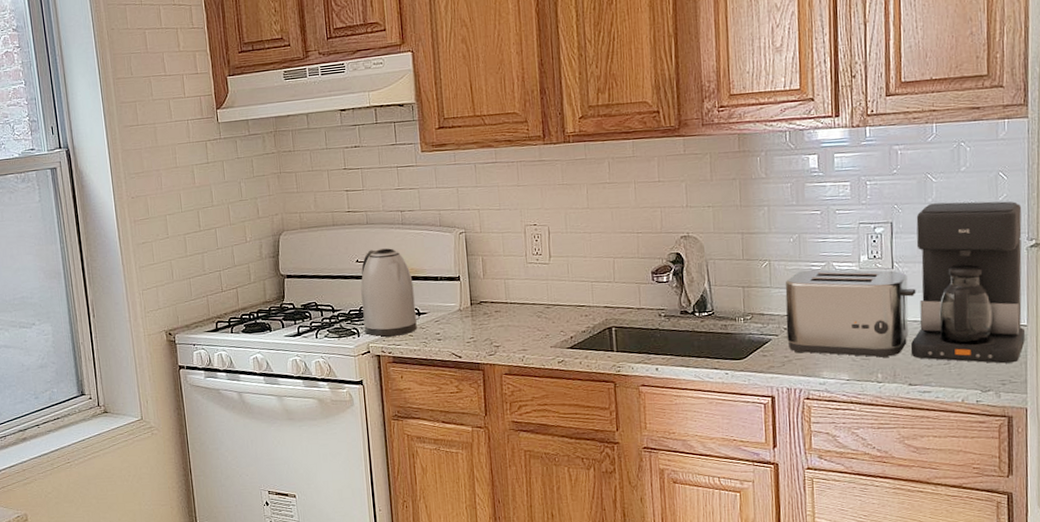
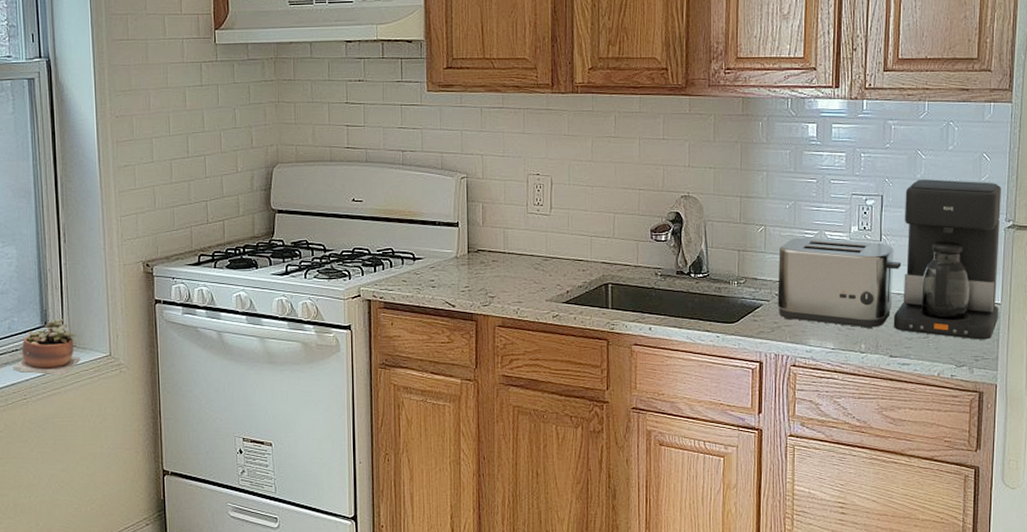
succulent plant: none [56,388,117,440] -> present [13,319,82,376]
kettle: present [361,248,417,337] -> none [355,189,411,281]

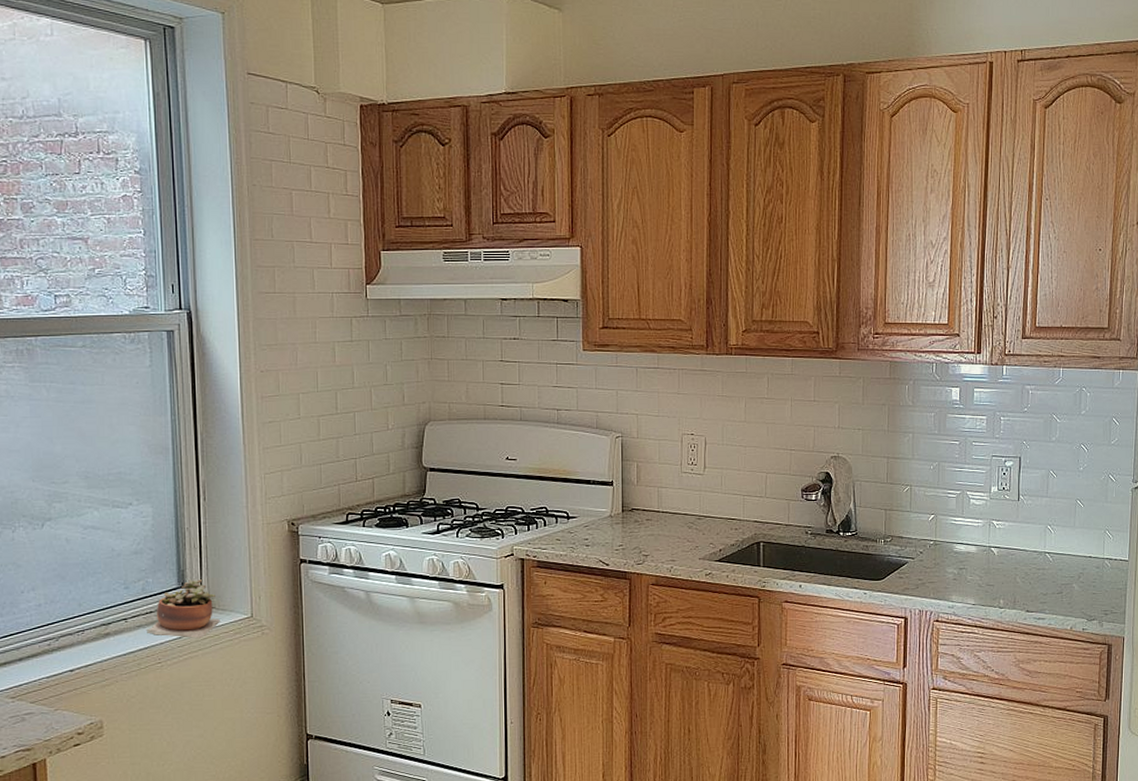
toaster: present [777,237,901,329] -> none [922,497,1038,585]
coffee maker: present [893,179,1002,340] -> none [1029,442,1130,595]

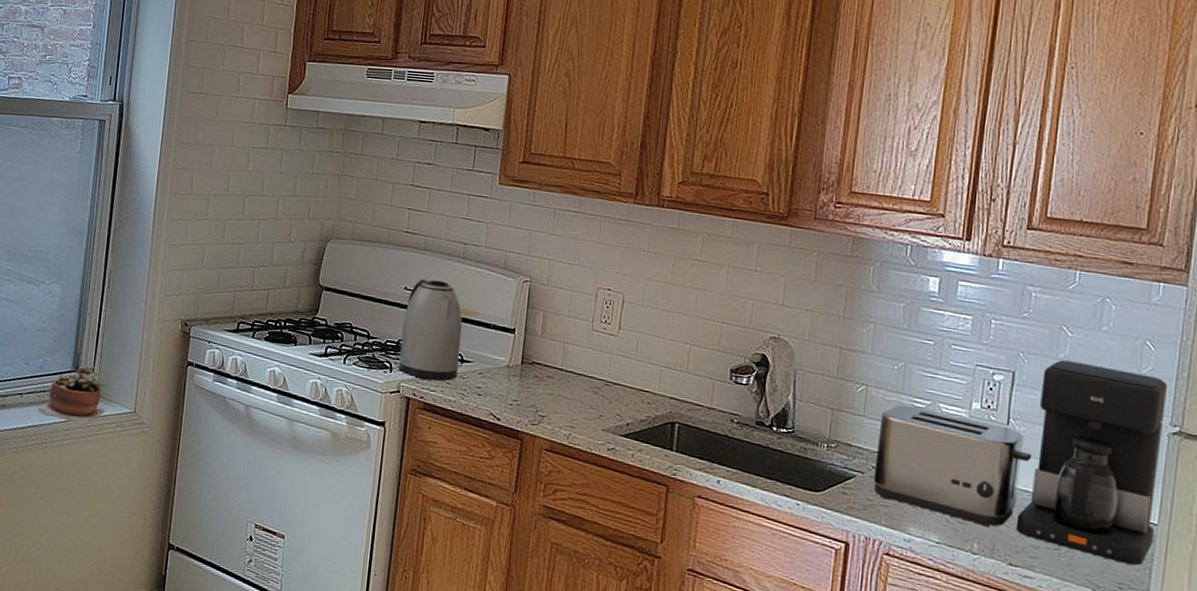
kettle: none [508,447,565,540] -> present [398,279,463,381]
toaster: none [922,497,1038,585] -> present [874,405,1032,527]
coffee maker: none [1029,442,1130,595] -> present [1015,360,1168,566]

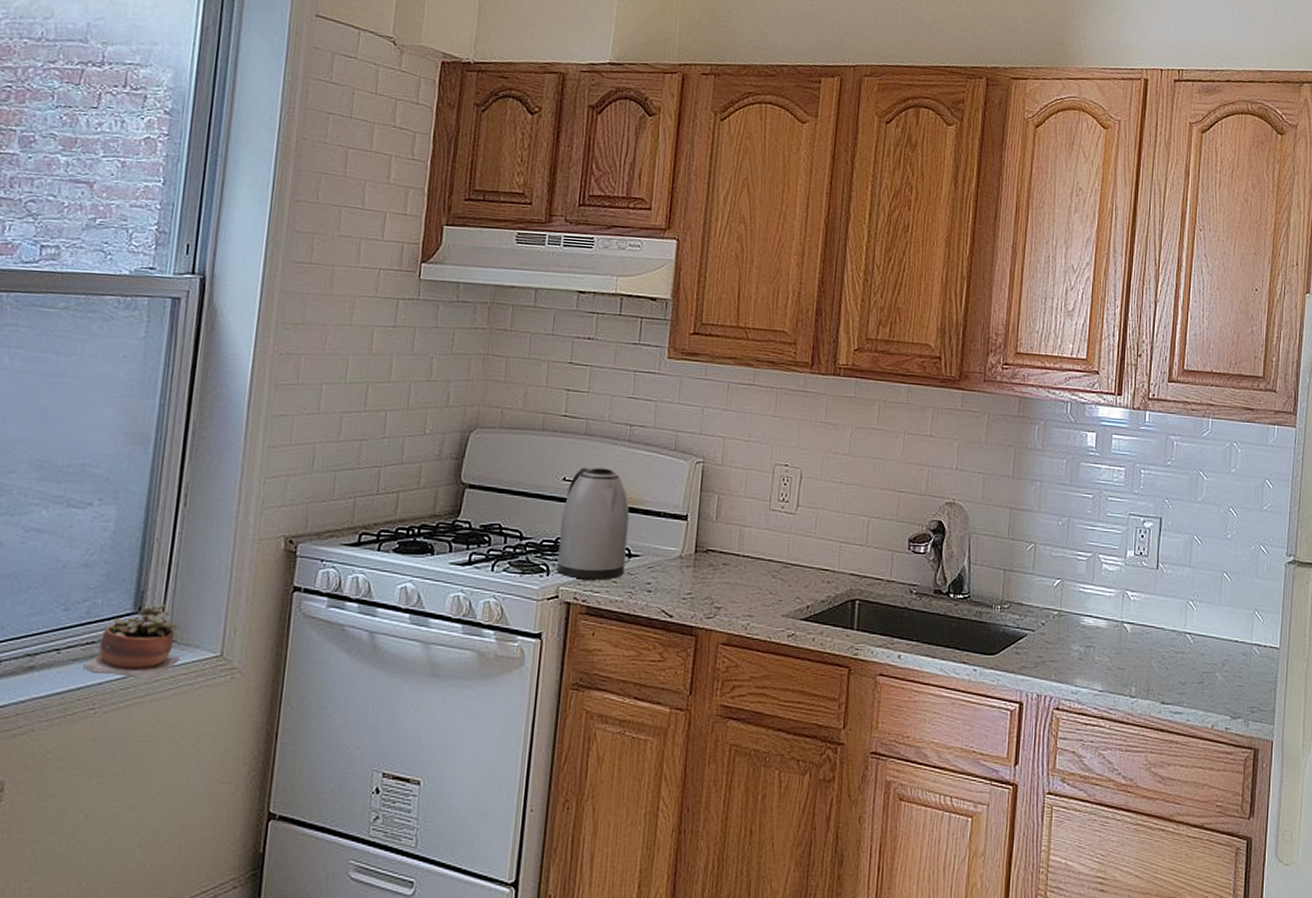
toaster: present [874,405,1032,527] -> none [1043,559,1178,670]
coffee maker: present [1015,360,1168,566] -> none [1166,503,1284,689]

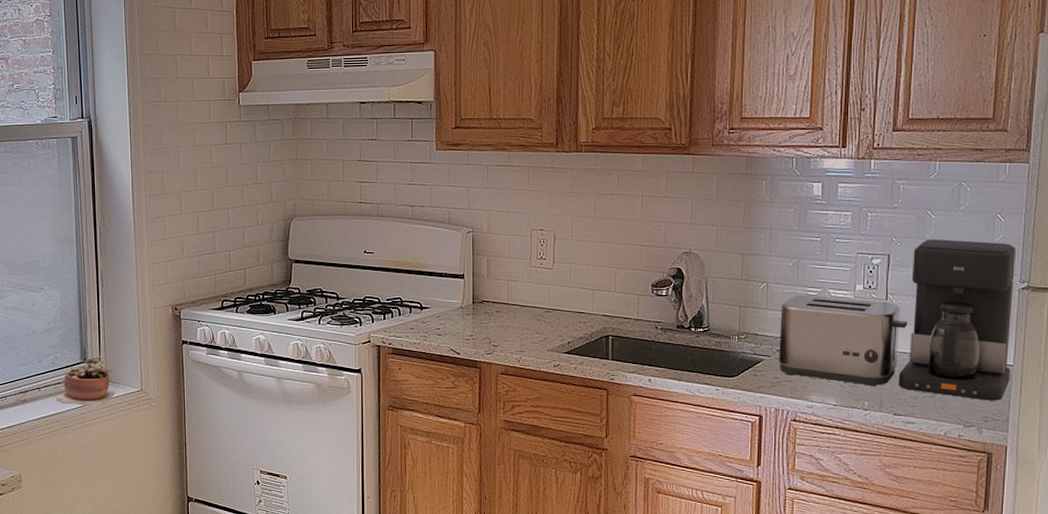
kettle: present [556,467,630,580] -> none [366,241,419,328]
toaster: none [1043,559,1178,670] -> present [779,294,908,387]
coffee maker: none [1166,503,1284,689] -> present [898,239,1017,401]

